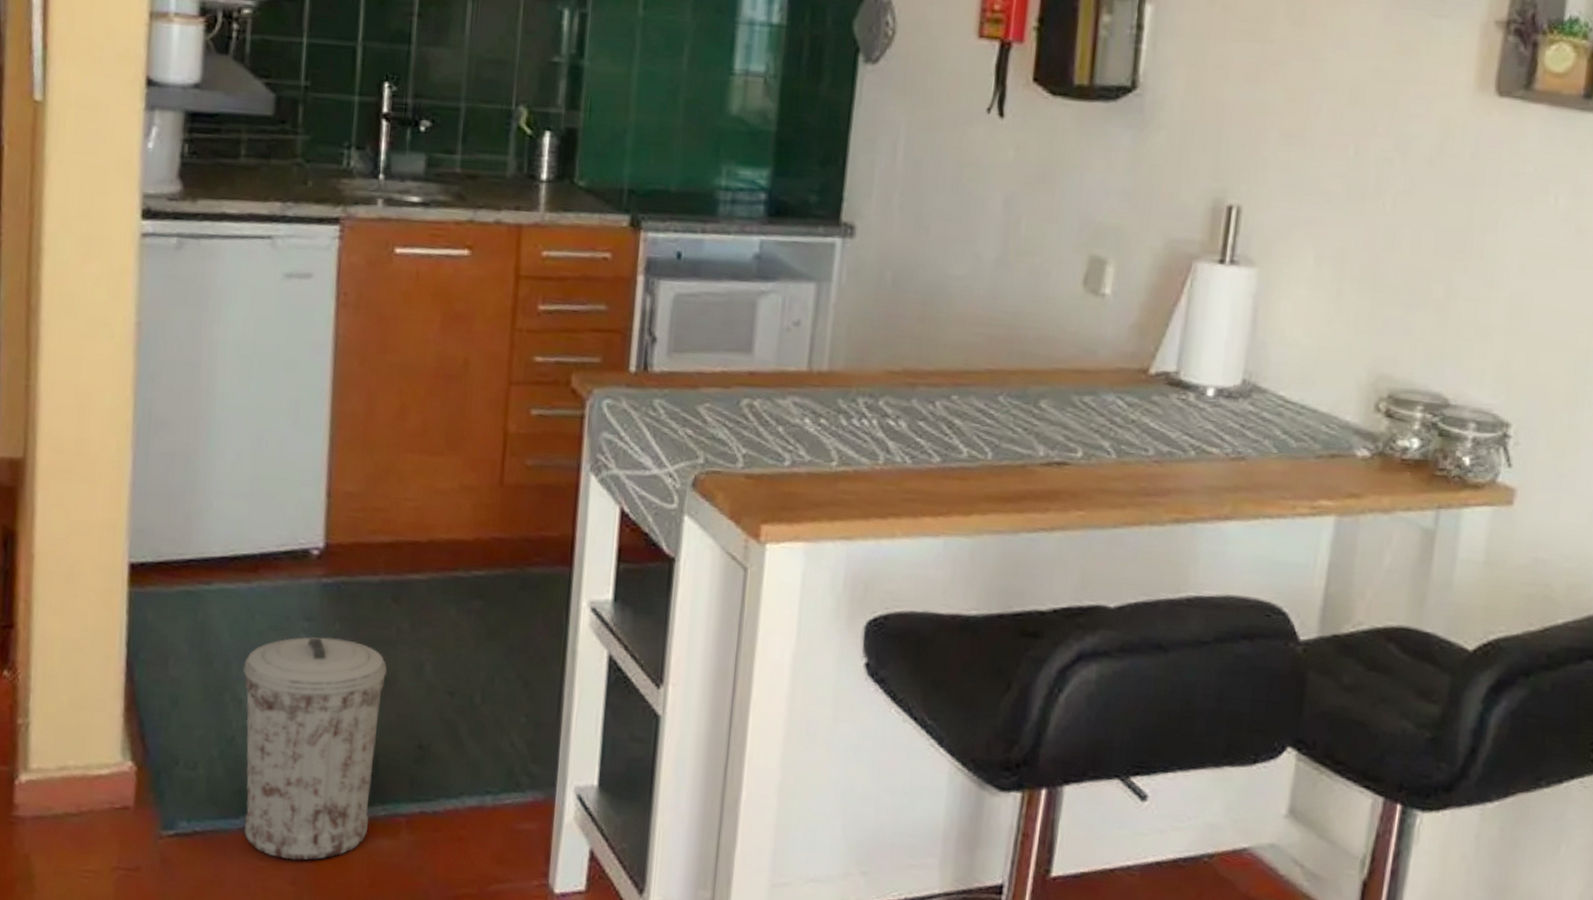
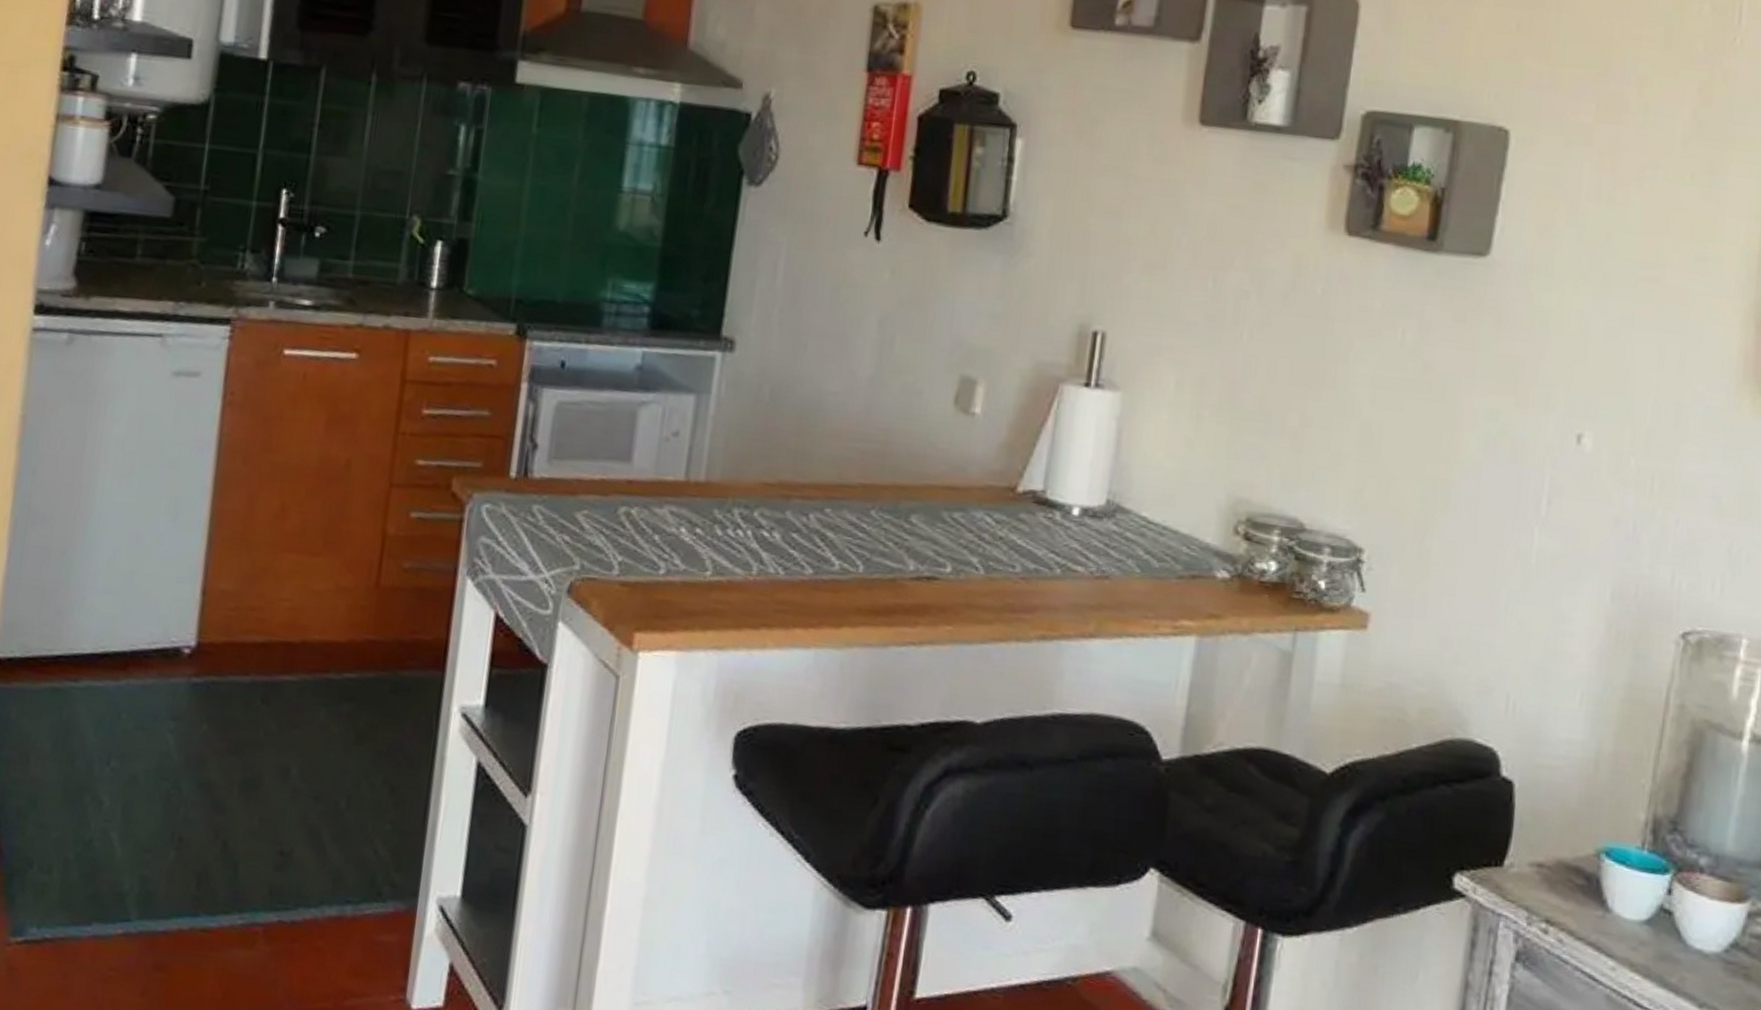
trash can: present [243,636,387,861] -> none [95,737,253,971]

